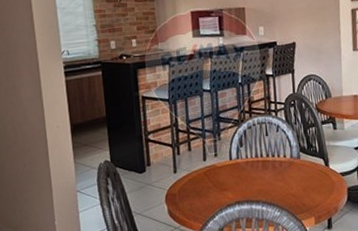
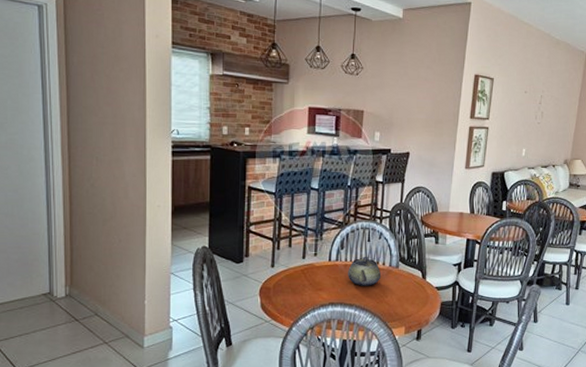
teapot: none [250,150,284,182] -> present [348,256,382,286]

